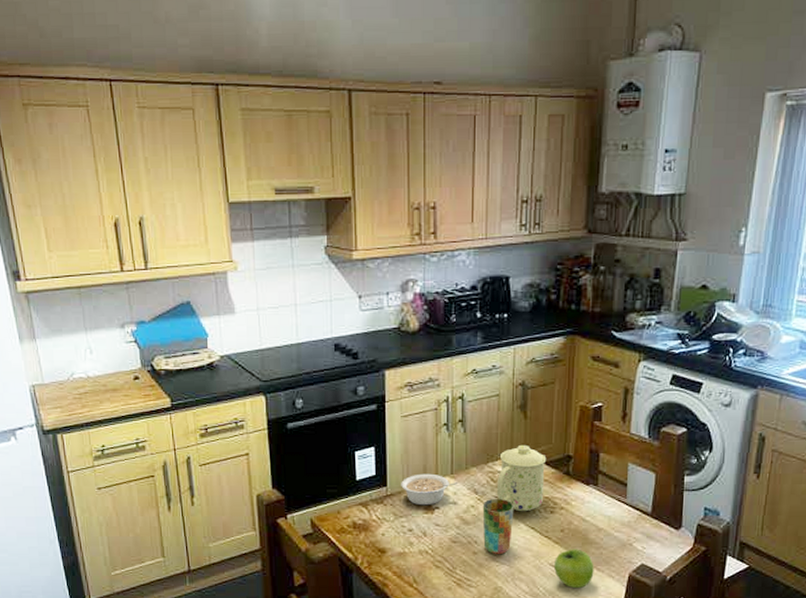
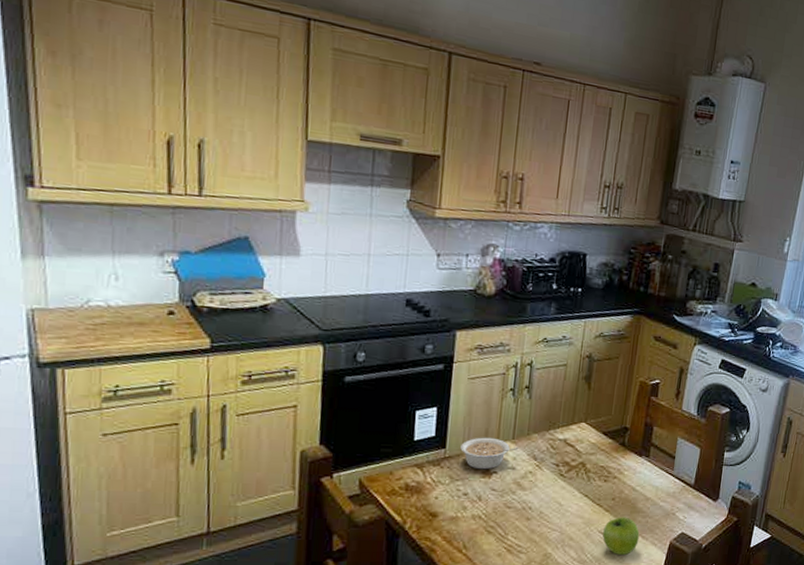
cup: present [482,498,514,555] -> none [537,465,571,522]
mug: present [496,444,547,512] -> none [554,414,605,480]

